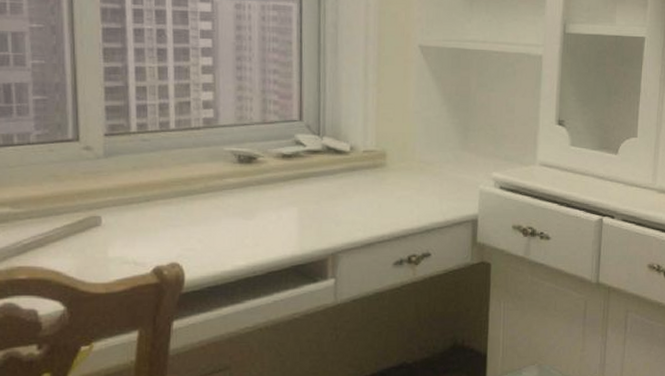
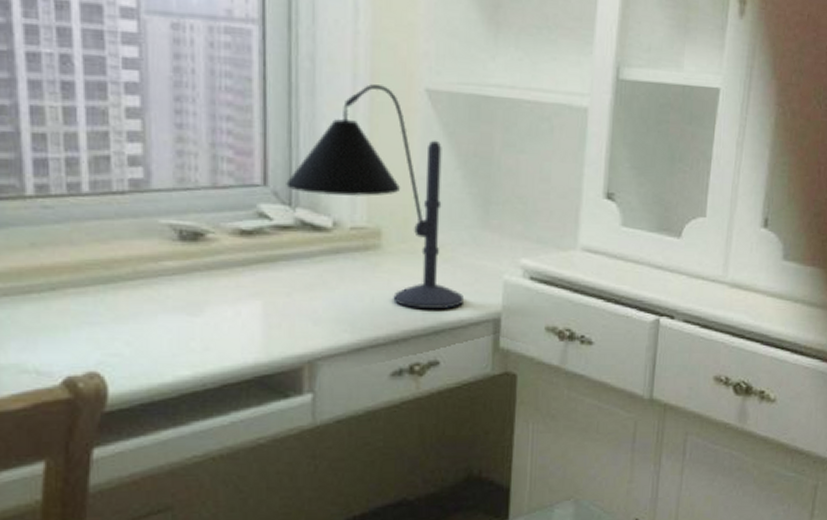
desk lamp: none [316,43,449,213] -> present [286,84,463,310]

